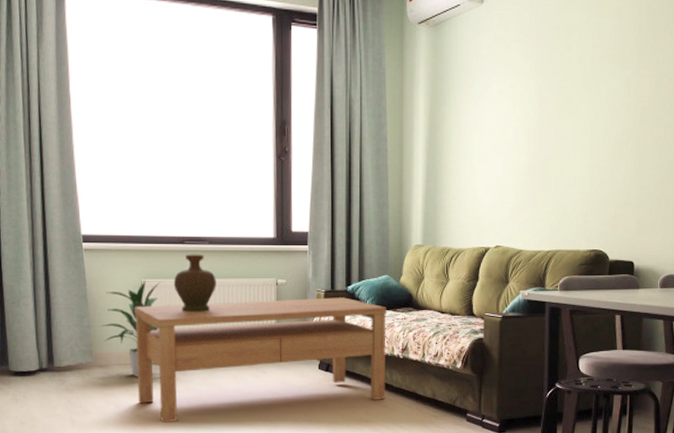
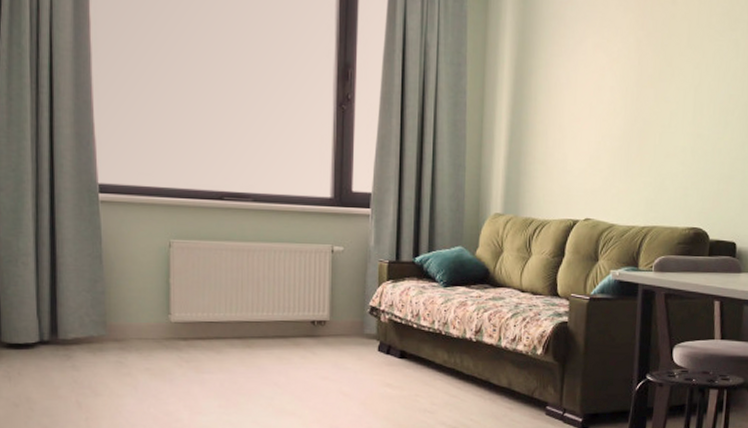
indoor plant: present [100,280,170,377] -> none [117,240,204,354]
coffee table: present [135,297,386,423] -> none [160,269,459,409]
decorative vase: present [173,254,216,312] -> none [208,212,260,281]

